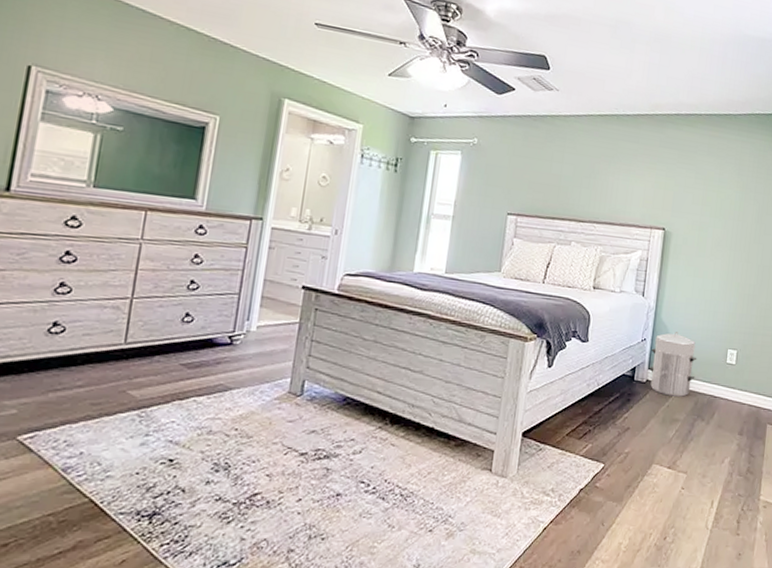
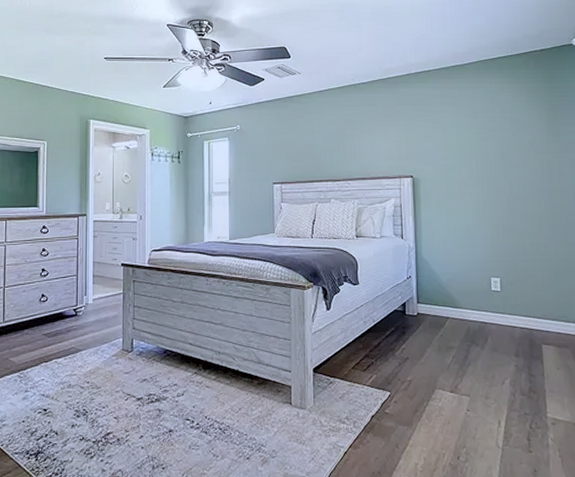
waste bin: present [649,332,697,397] -> none [418,267,463,326]

